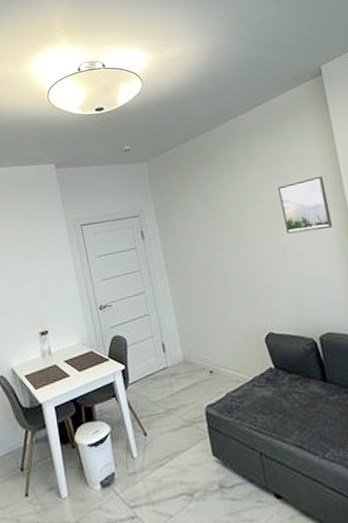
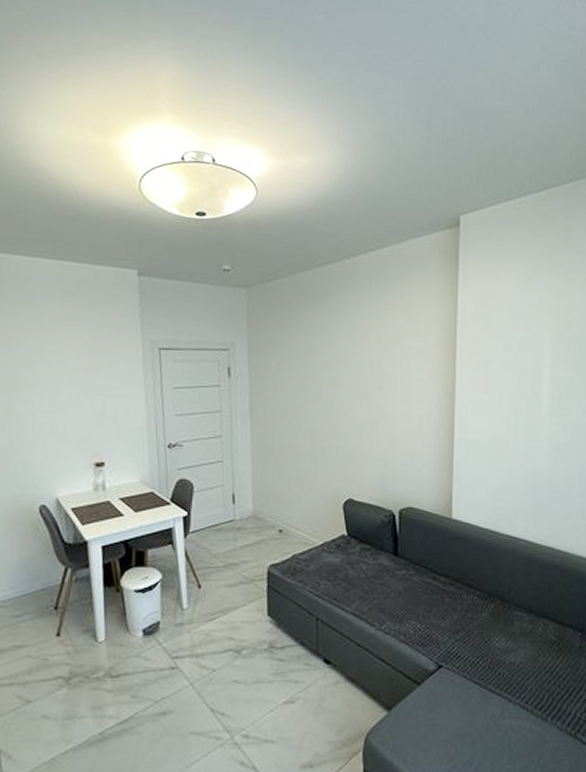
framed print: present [277,176,333,234] -> none [386,340,437,399]

